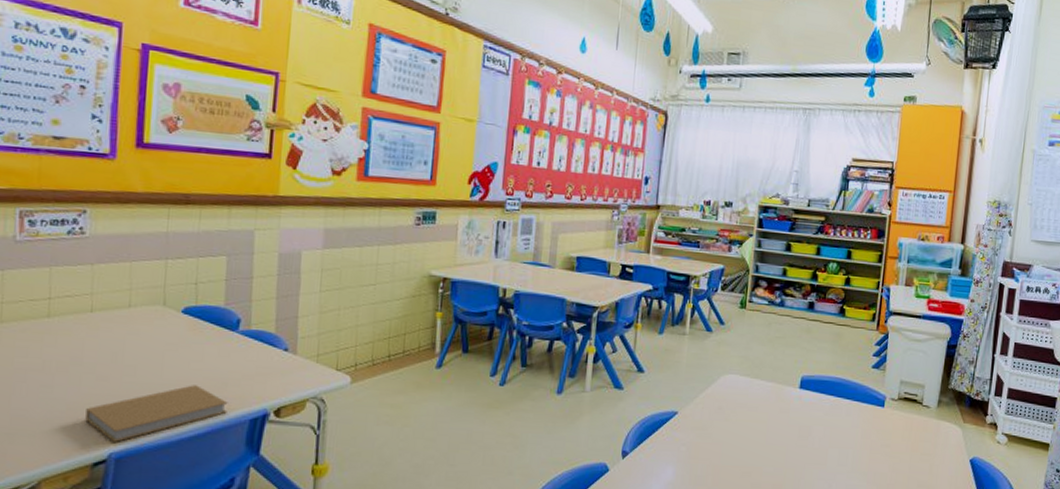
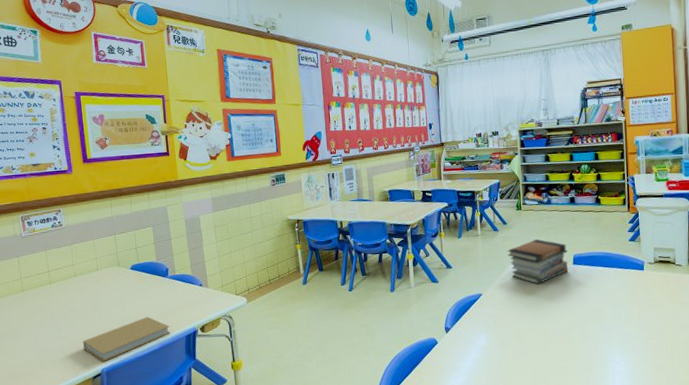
book stack: none [719,349,795,409] -> present [507,239,569,285]

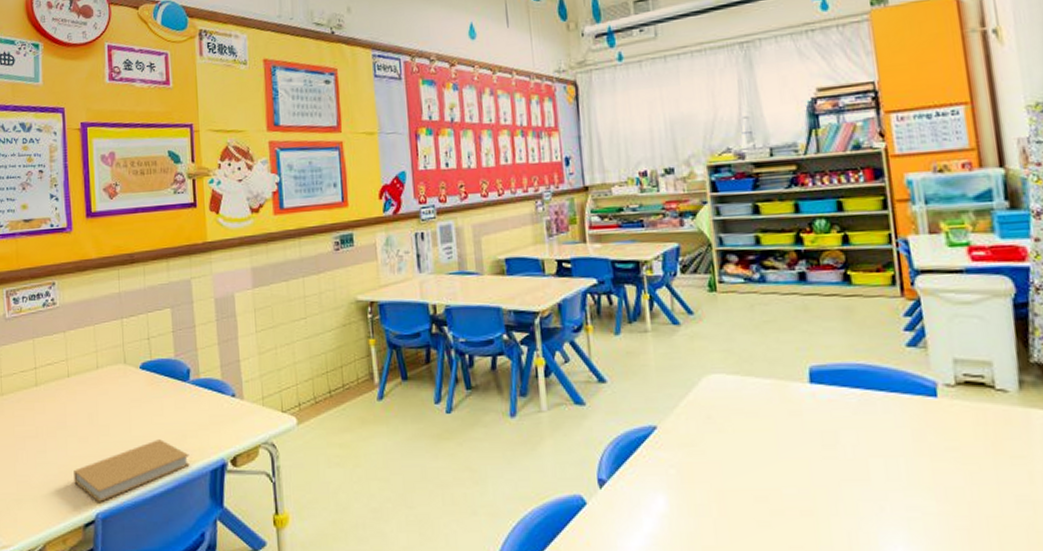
book stack: present [507,239,569,285] -> none [696,338,802,415]

